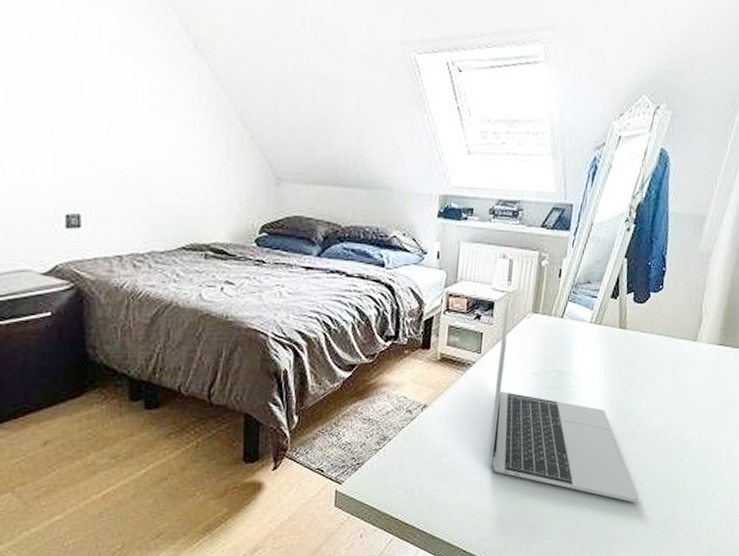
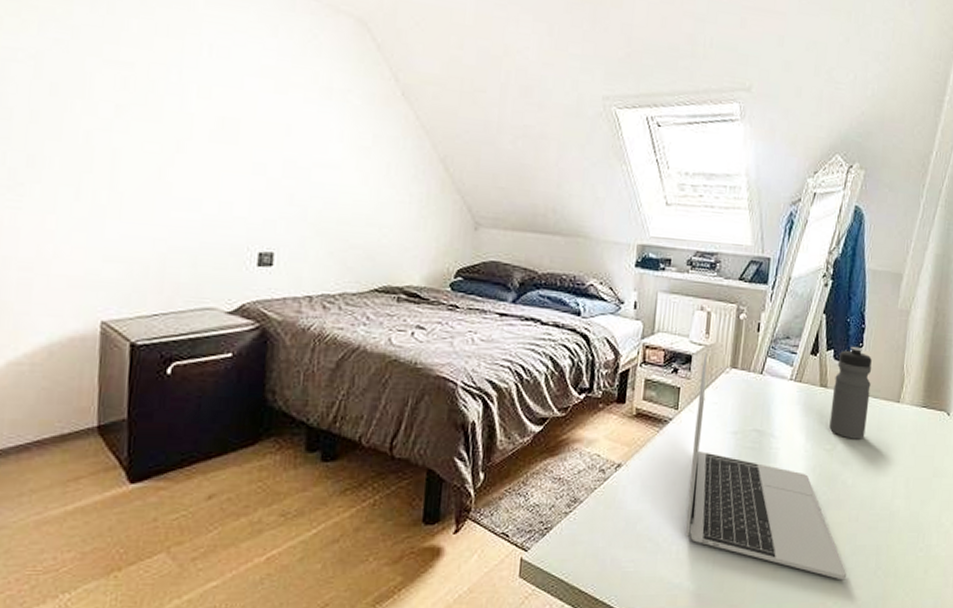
water bottle: none [627,288,671,377] -> present [829,346,872,439]

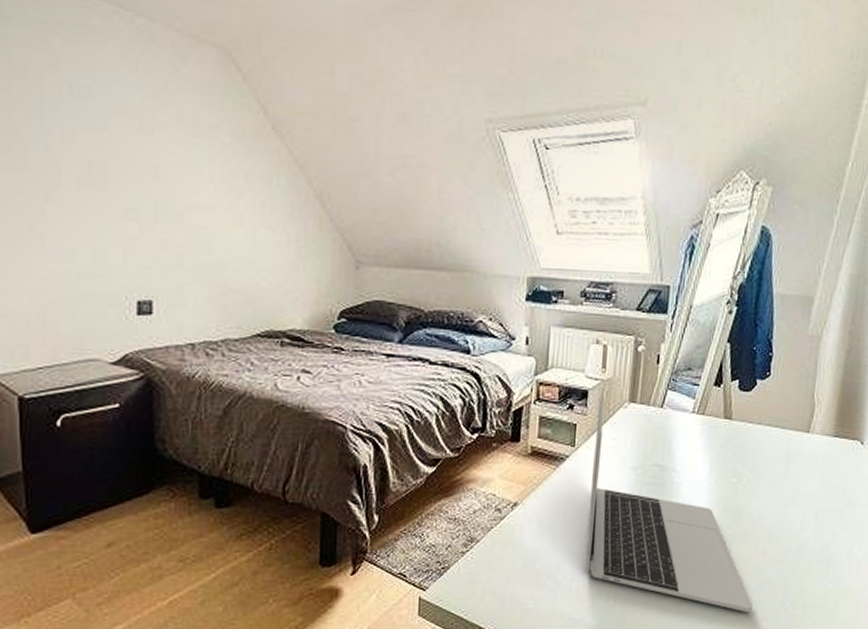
water bottle: present [829,346,872,439] -> none [734,375,780,472]

